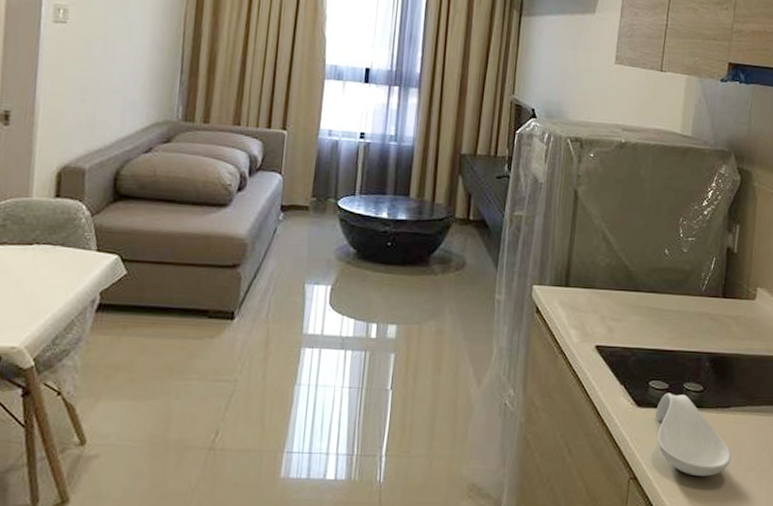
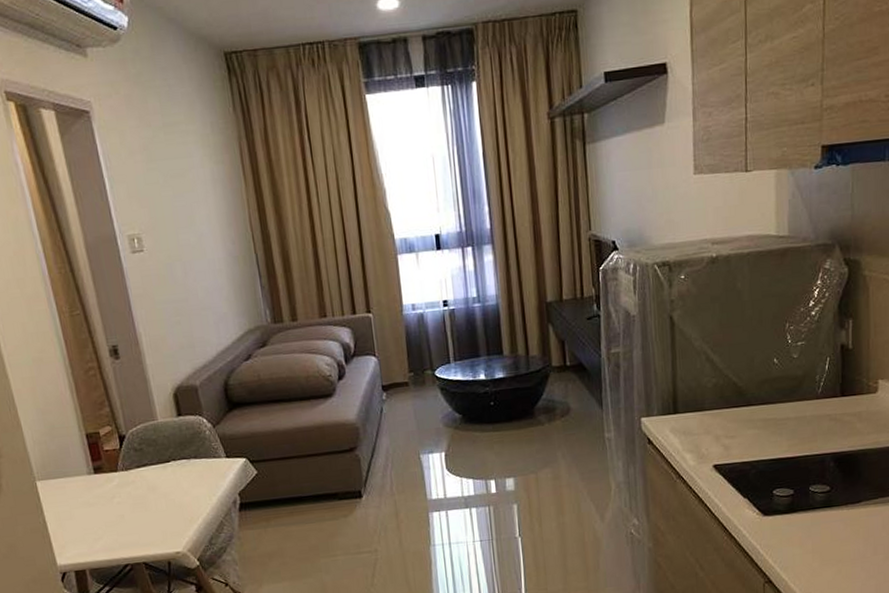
spoon rest: present [655,393,731,477] -> none [782,497,866,572]

